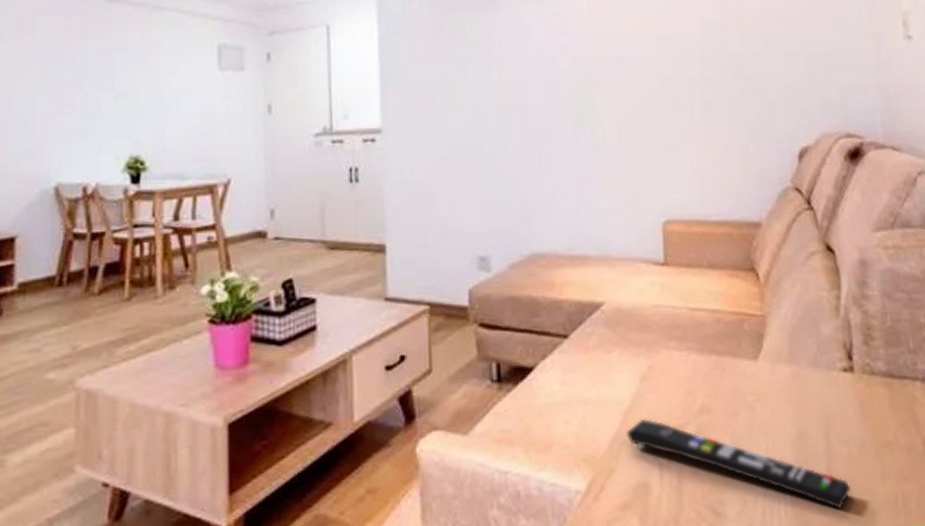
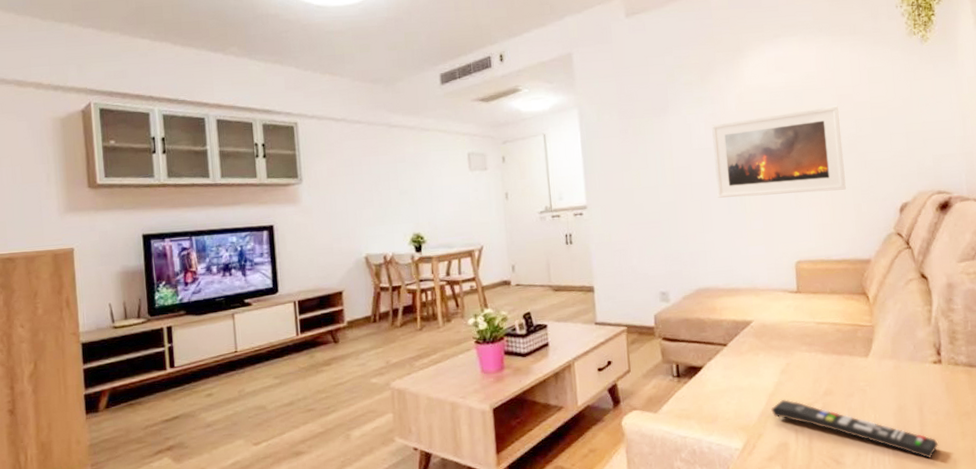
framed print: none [556,12,730,129] -> present [712,105,846,198]

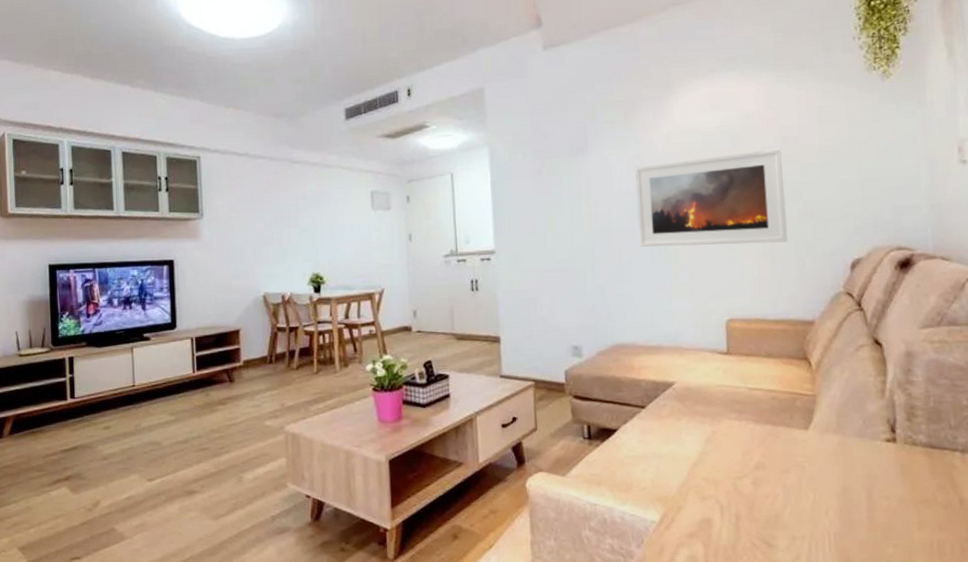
remote control: present [771,399,938,458] -> none [693,471,889,548]

